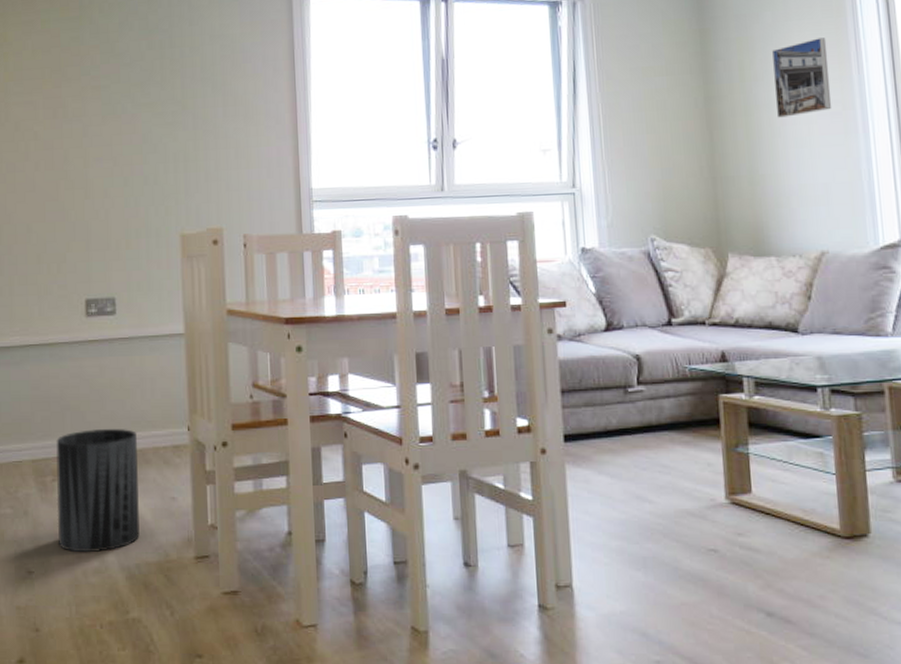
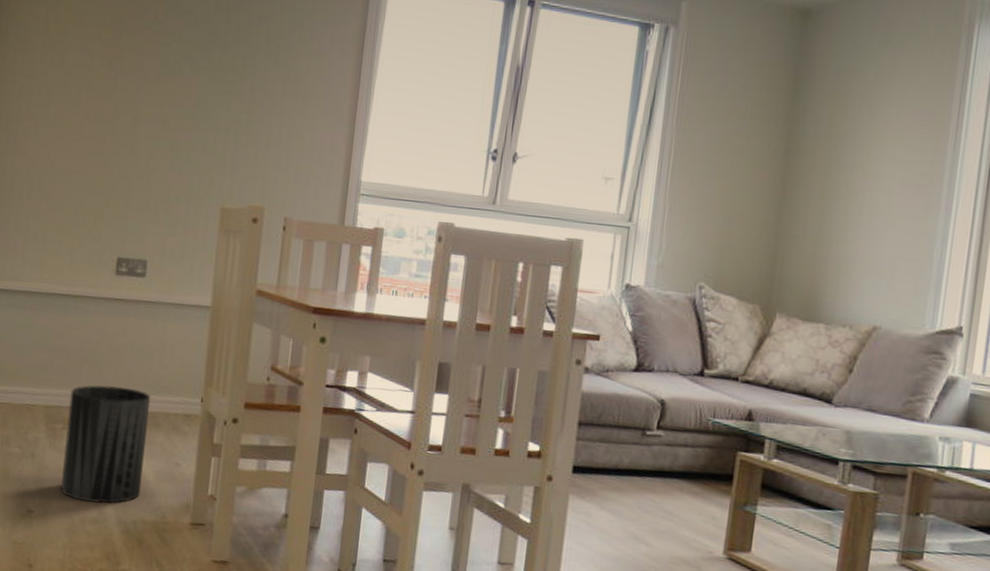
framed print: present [772,38,832,118] -> none [857,104,928,183]

